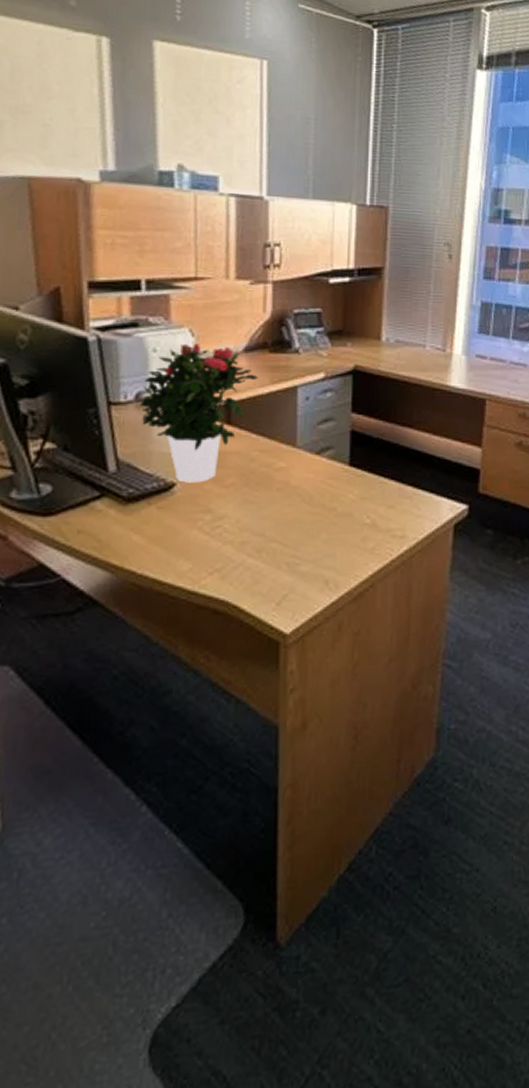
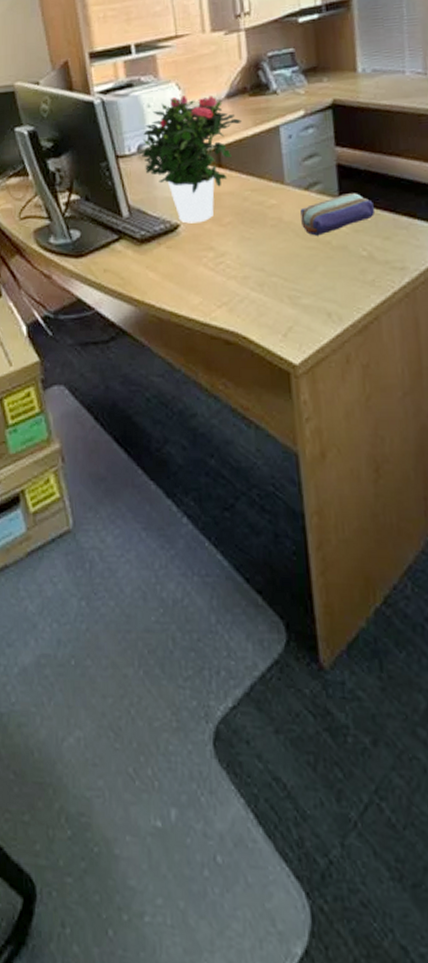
pencil case: none [309,461,383,502] -> present [300,193,375,236]

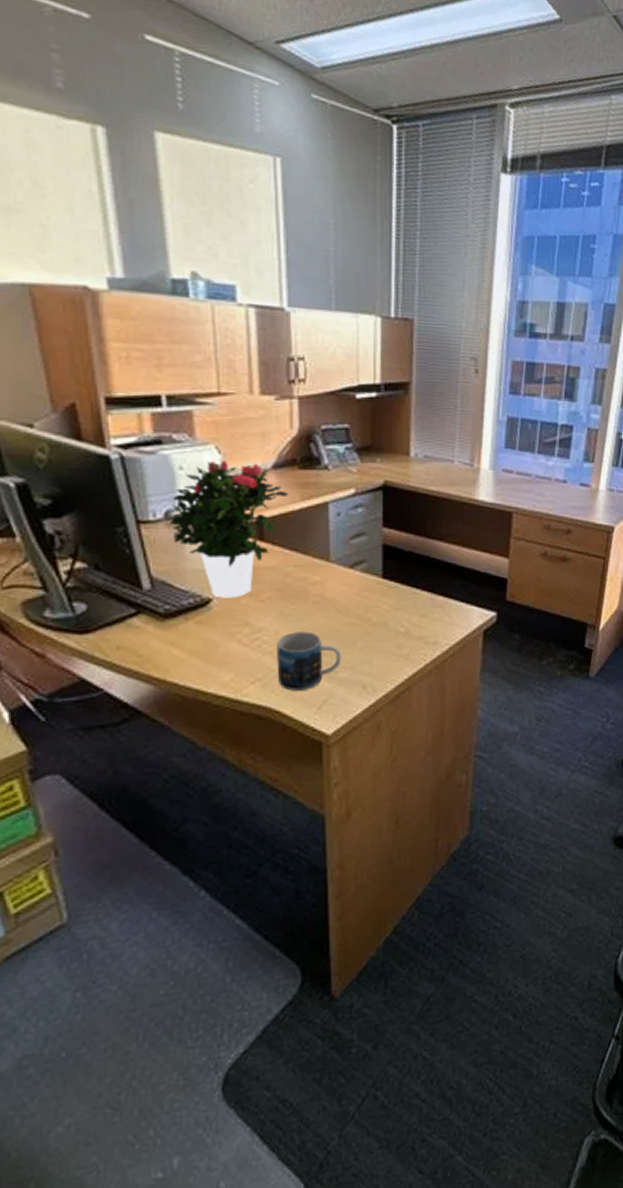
mug: none [239,255,304,316] -> present [276,631,342,691]
pencil case: present [300,193,375,236] -> none [344,573,415,613]

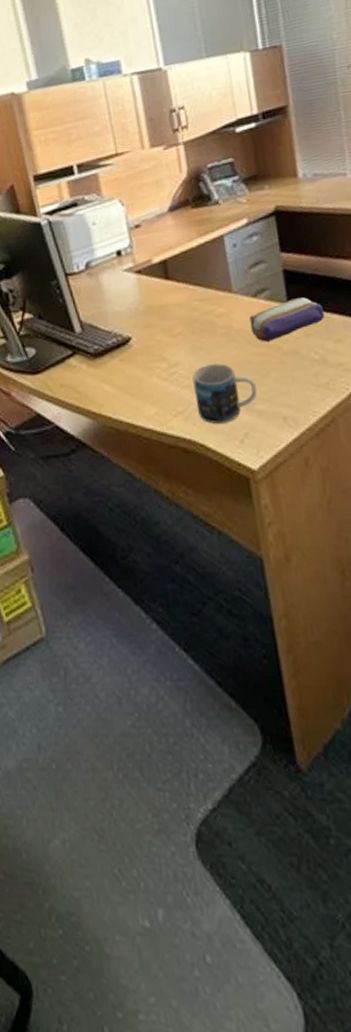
potted flower: present [165,460,290,598] -> none [86,210,187,336]
pencil case: none [344,573,415,613] -> present [249,297,325,342]

